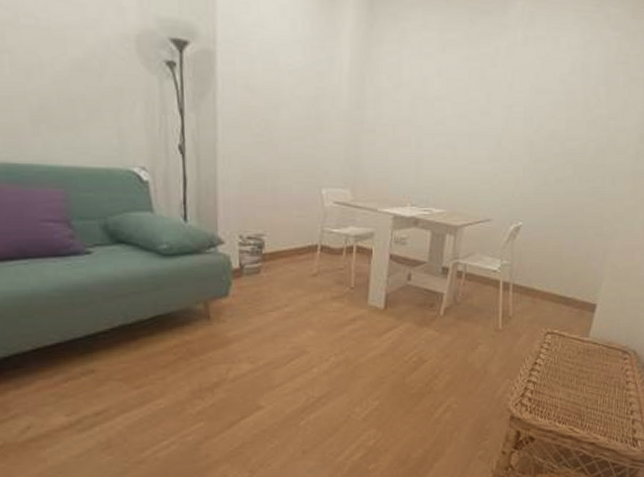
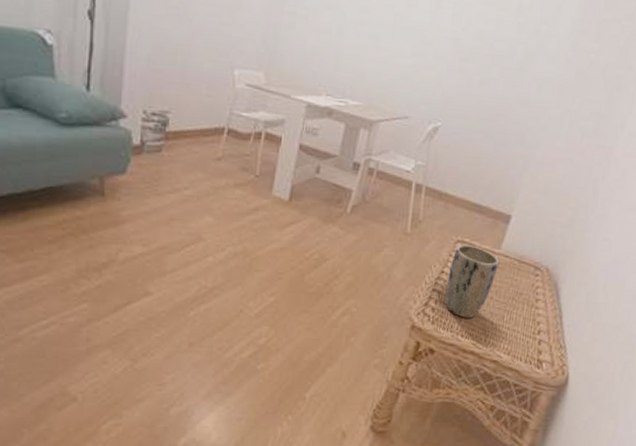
plant pot: none [540,335,589,405] -> present [445,245,500,318]

